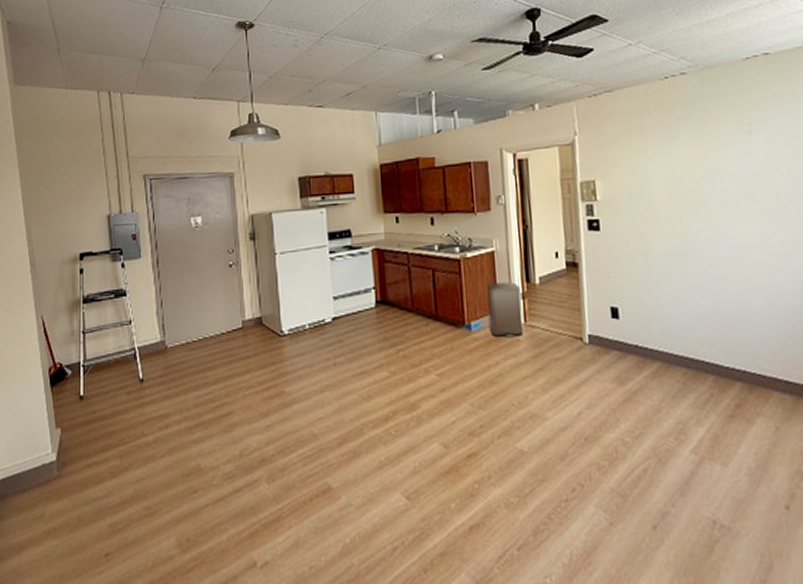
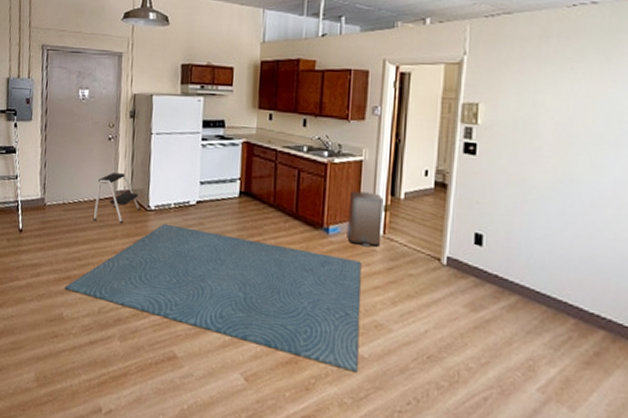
rug: none [198,347,519,469] -> present [64,223,362,372]
step stool: none [222,301,273,357] -> present [92,173,141,224]

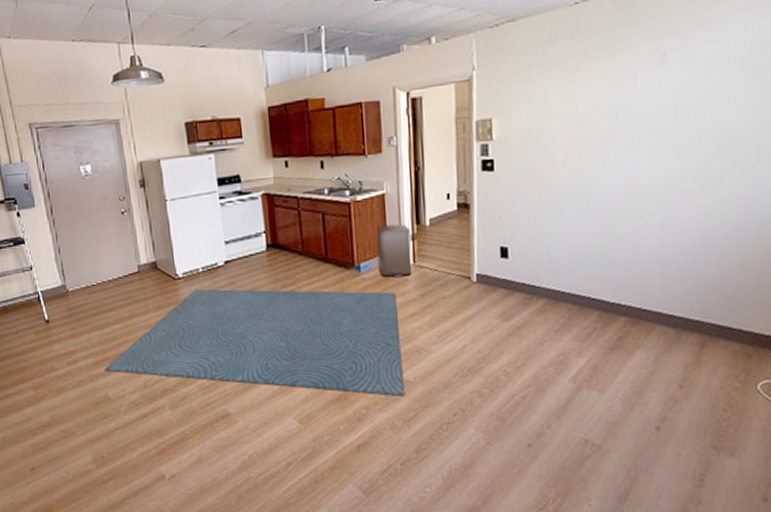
step stool: present [92,173,141,224] -> none [119,246,169,299]

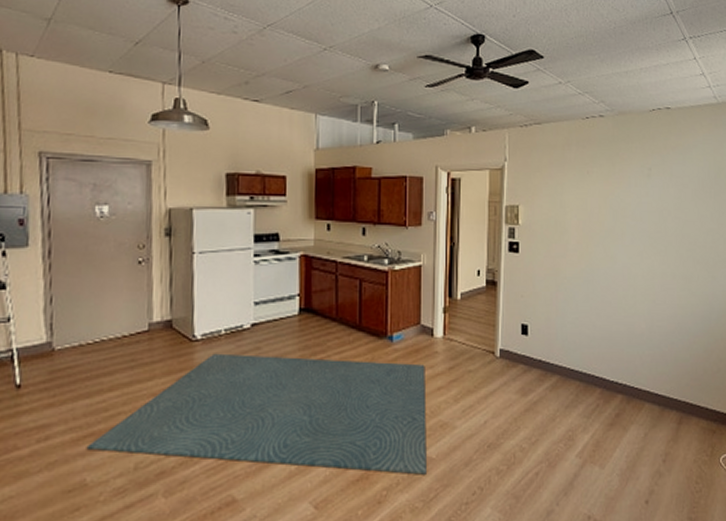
pedal bin: present [375,224,413,278] -> none [410,296,442,350]

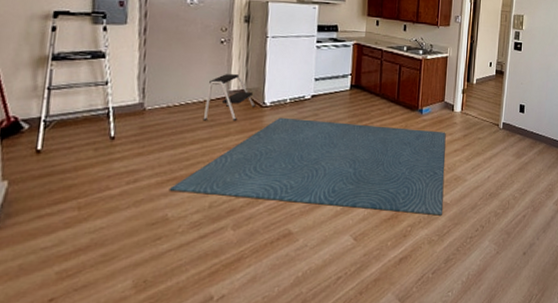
step stool: none [121,302,184,361] -> present [202,74,256,122]

